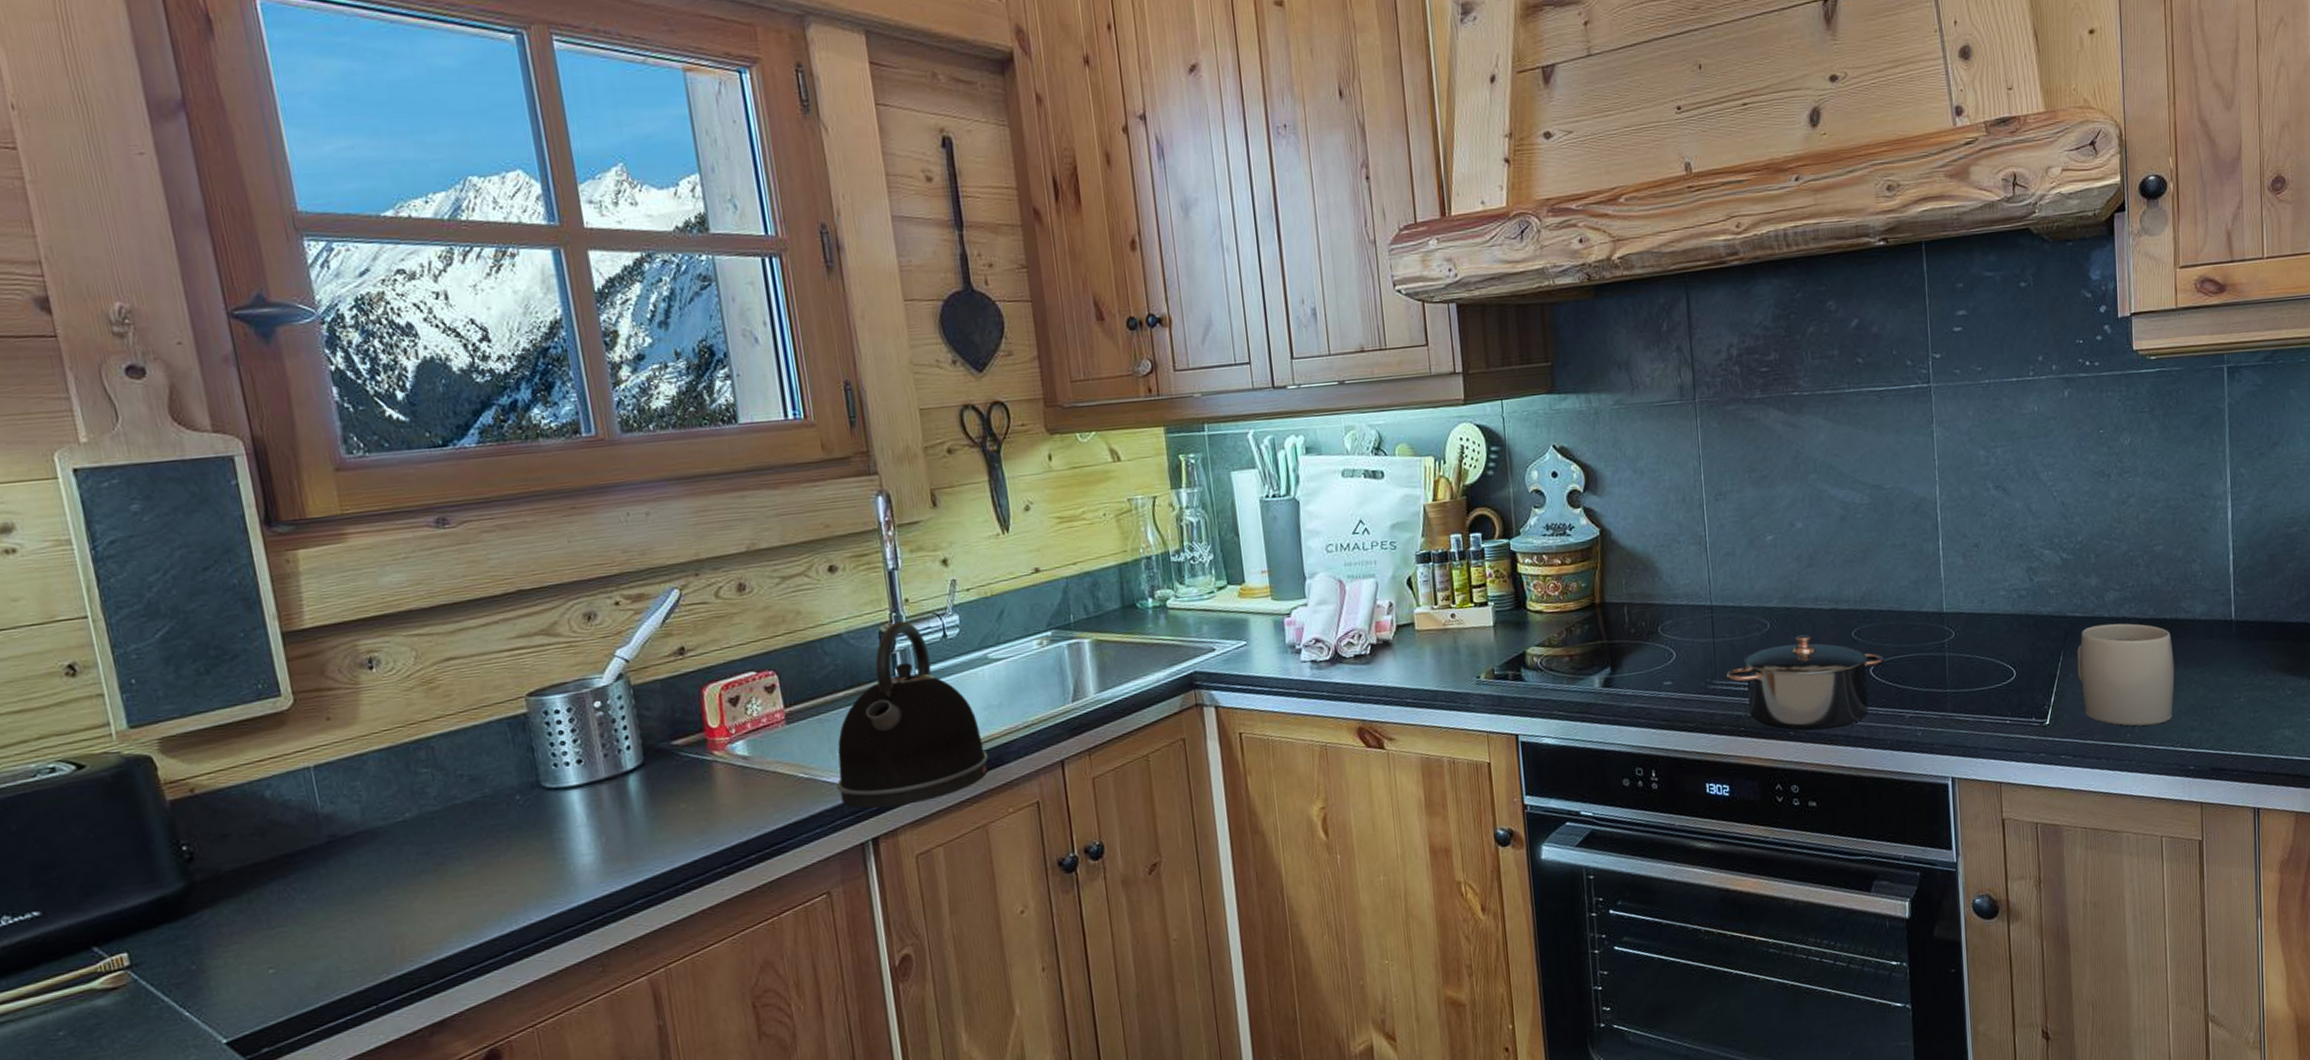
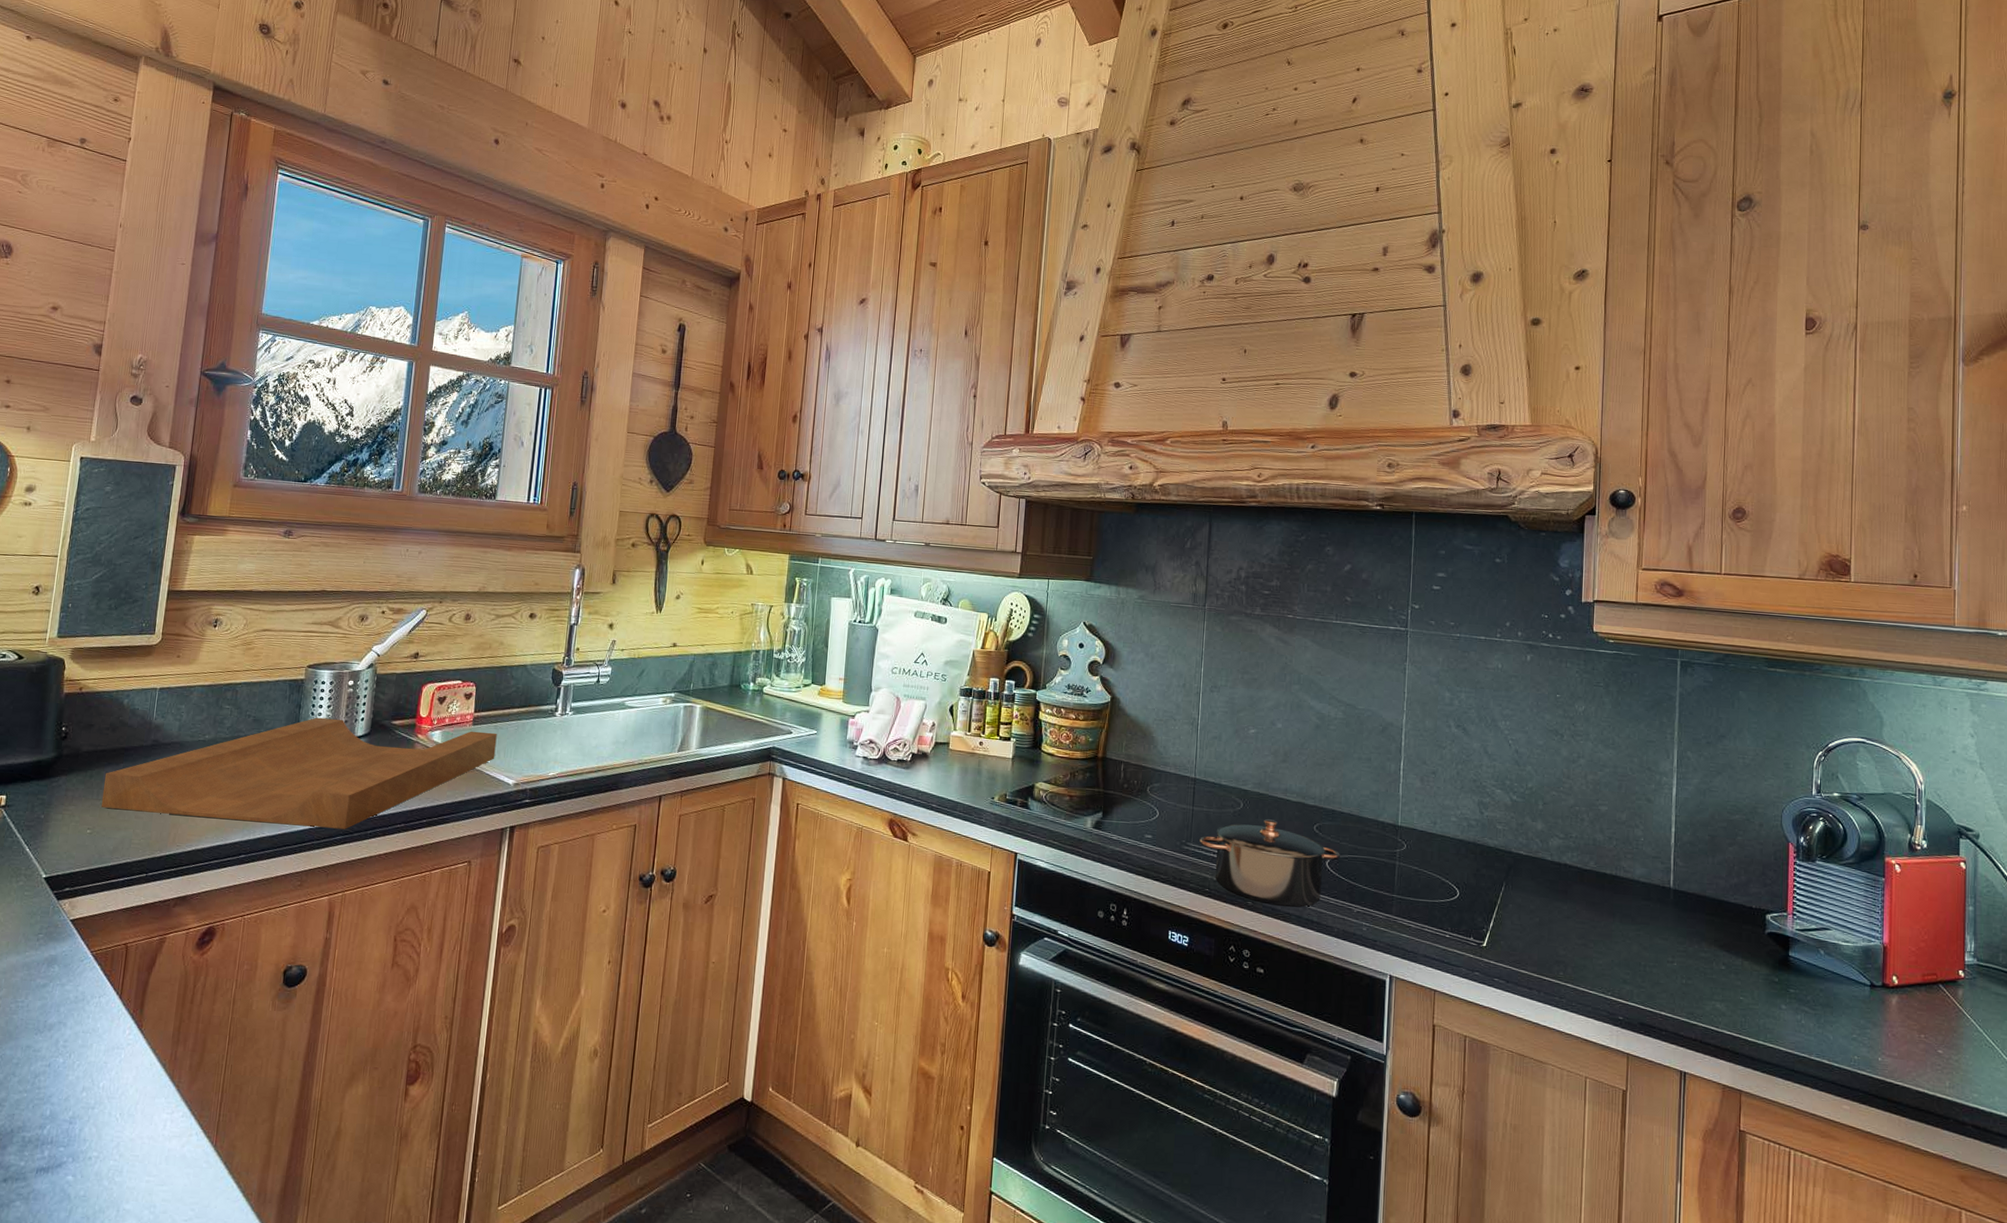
cutting board: none [269,728,829,937] -> present [101,717,497,829]
kettle: present [836,621,988,809] -> none [495,664,608,806]
mug: present [2077,623,2175,727] -> none [1517,865,1611,970]

